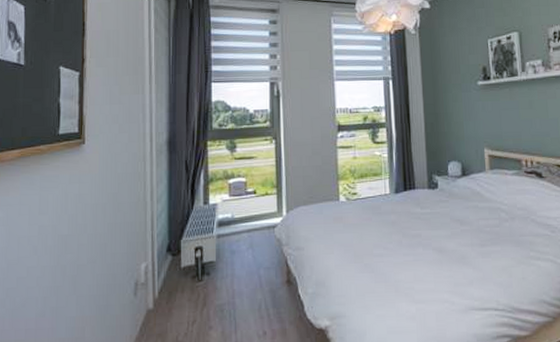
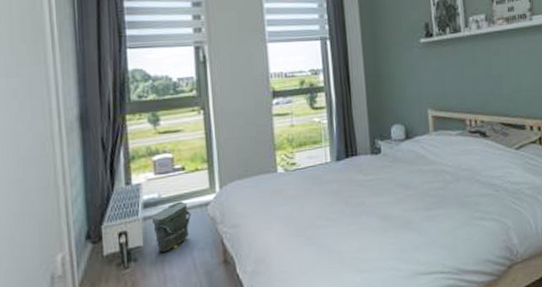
bag: none [224,222,260,269] -> present [151,201,191,252]

